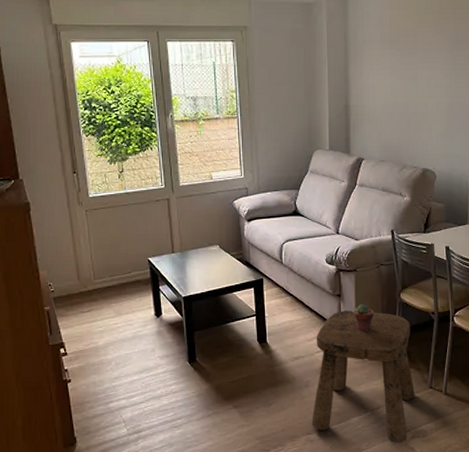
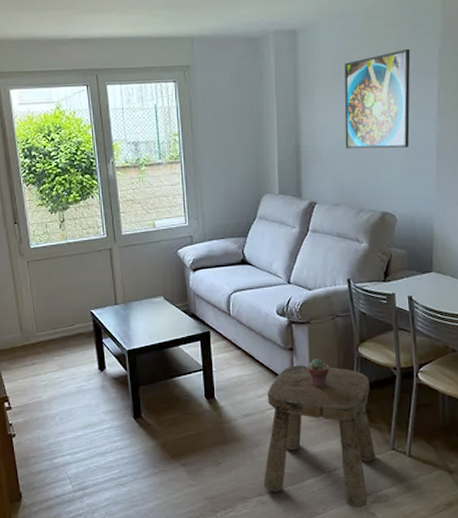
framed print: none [390,20,450,111] -> present [344,49,411,149]

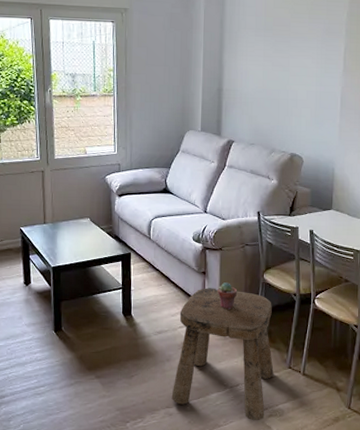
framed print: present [344,49,411,149] -> none [262,12,323,99]

